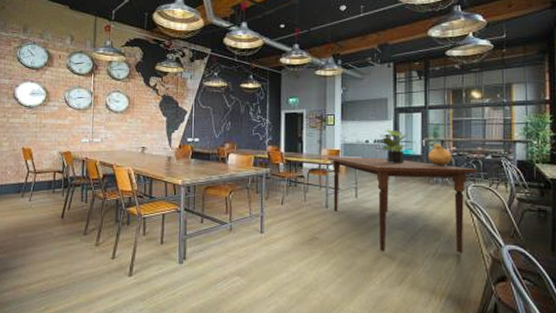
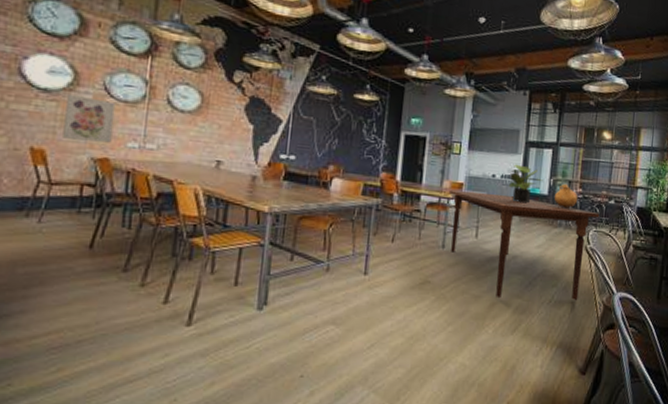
wall art: none [41,108,73,140] -> present [62,95,116,143]

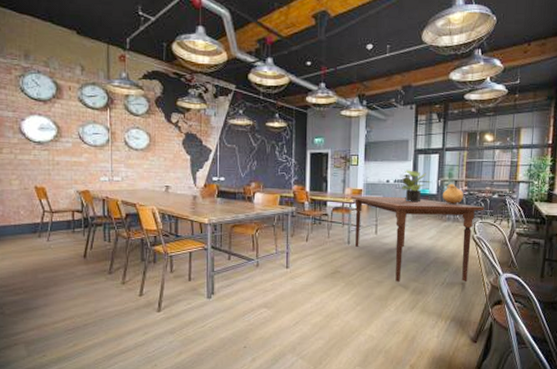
wall art: present [62,95,116,143] -> none [55,145,89,179]

